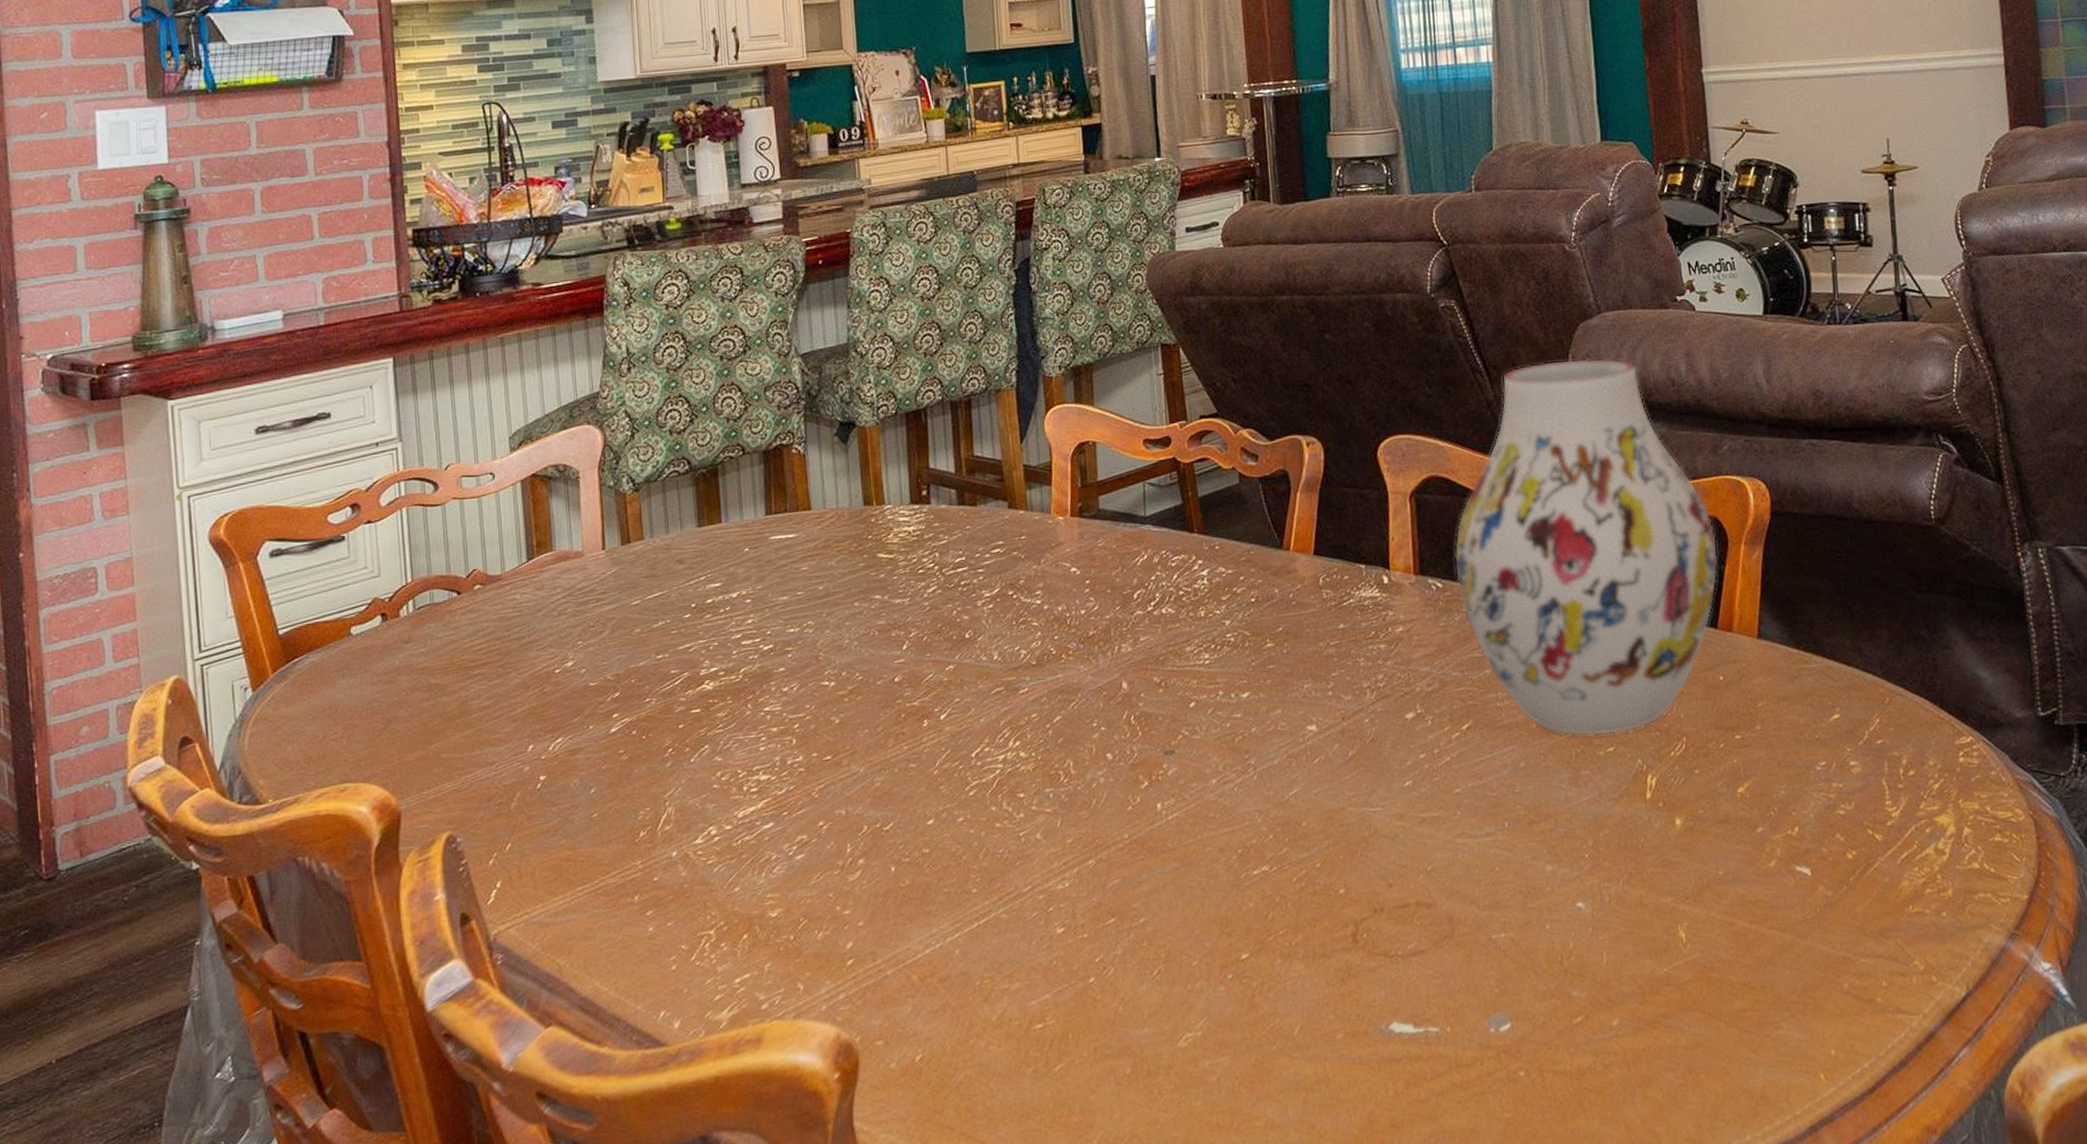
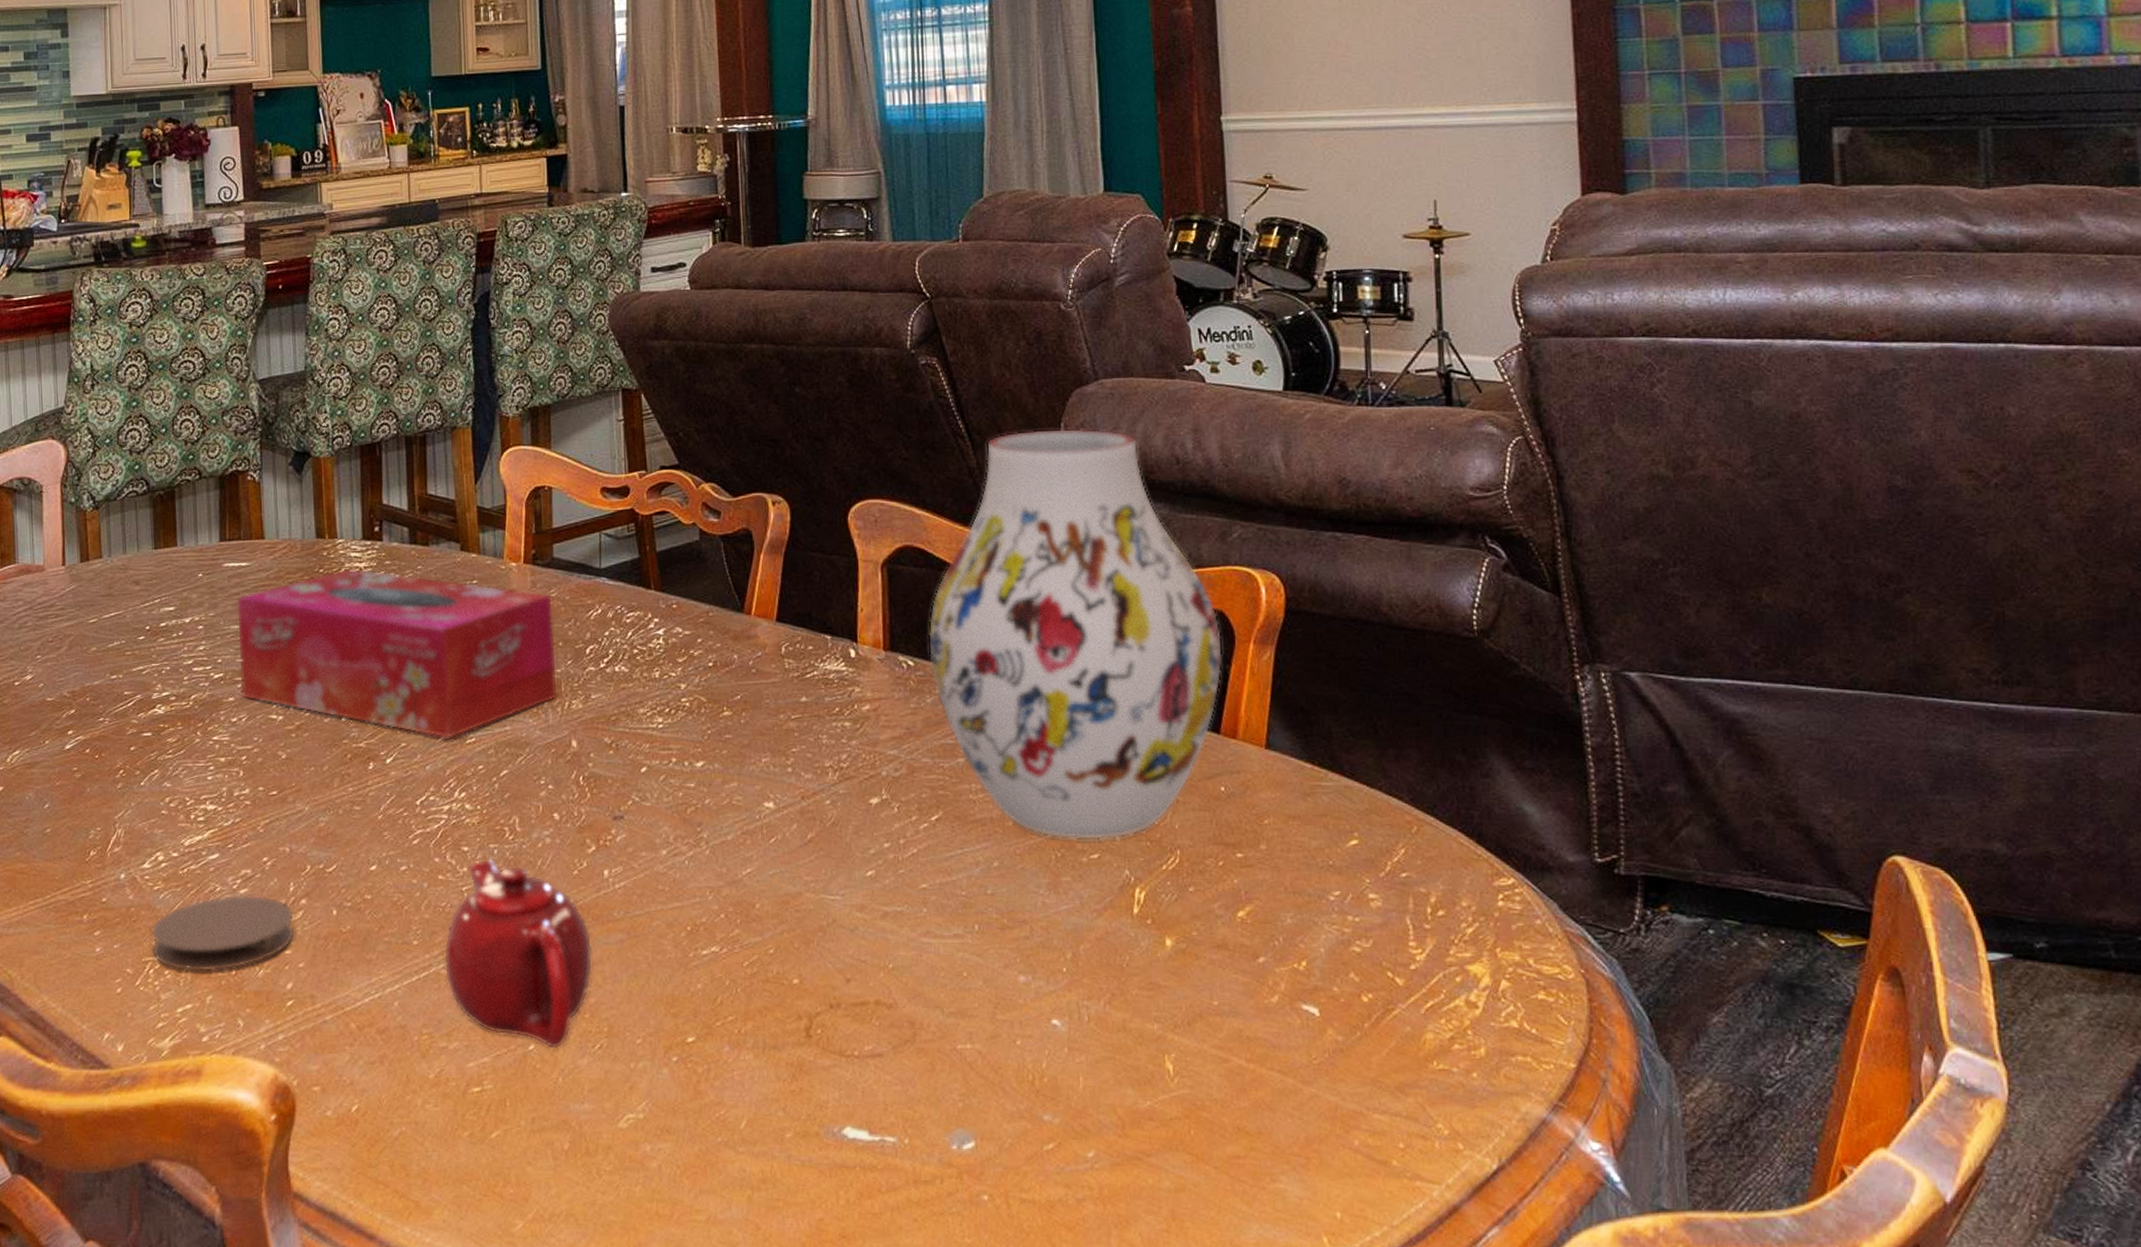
coaster: none [705,859,853,942] -> present [150,894,295,972]
tissue box: none [784,532,1108,692] -> present [236,568,559,740]
teapot: none [1002,801,1149,979] -> present [443,858,593,1049]

